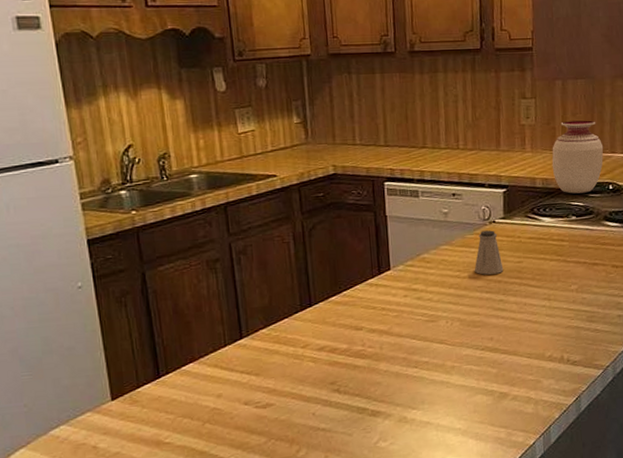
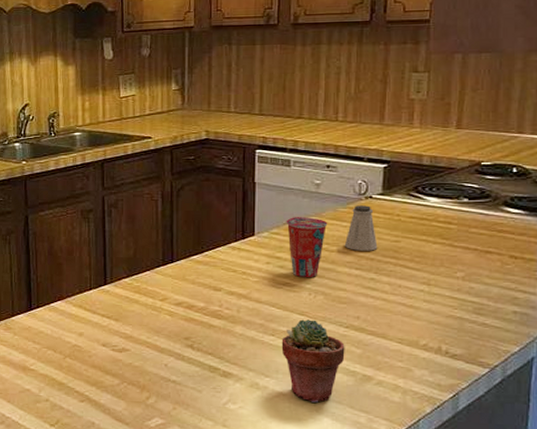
cup: none [419,246,458,307] -> present [286,216,328,278]
potted succulent: none [424,346,483,428] -> present [281,319,345,404]
vase: present [552,120,604,194] -> none [443,97,509,174]

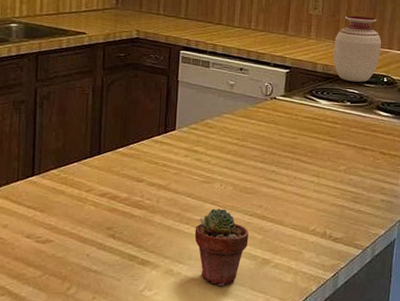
cup: present [286,216,328,278] -> none [203,113,239,170]
saltshaker: present [344,205,378,251] -> none [251,105,279,146]
vase: none [443,97,509,174] -> present [333,16,382,82]

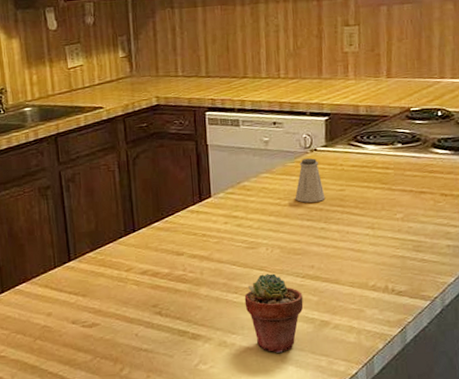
saltshaker: none [251,105,279,146] -> present [295,158,325,203]
vase: present [333,16,382,82] -> none [376,45,432,121]

